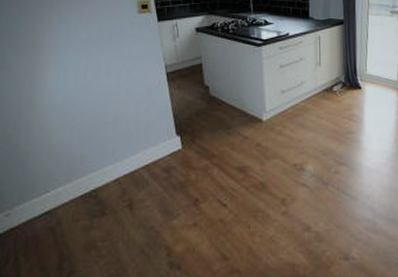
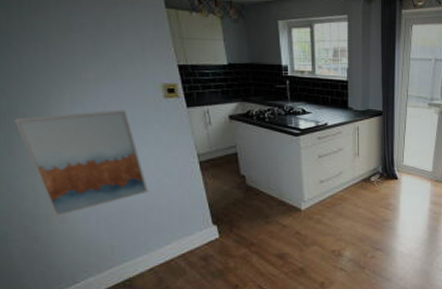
wall art: none [9,25,119,127] -> present [13,109,149,217]

